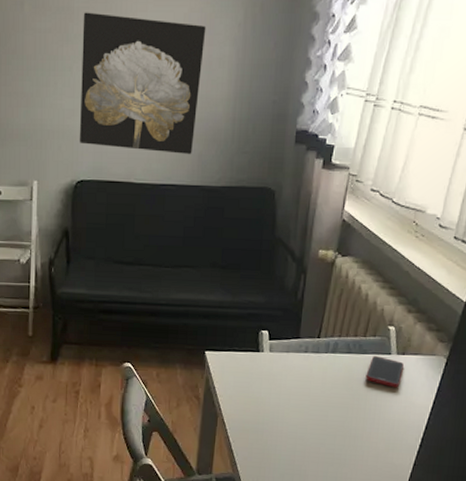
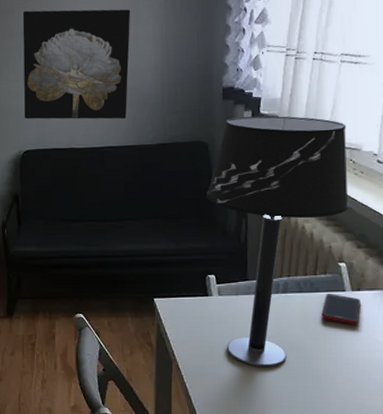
table lamp: none [268,165,415,425] -> present [207,115,349,367]

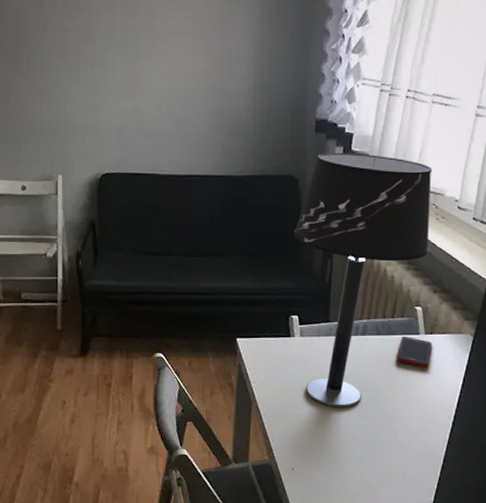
wall art: present [22,9,131,120] -> none [102,11,224,146]

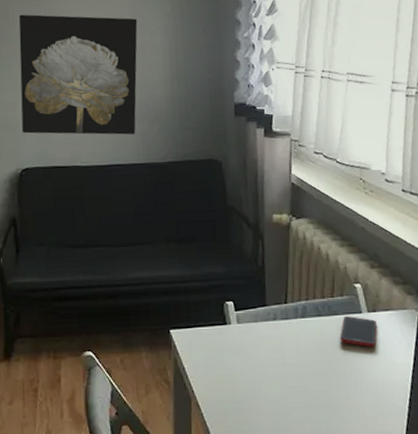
wall art: none [102,11,224,146] -> present [18,14,138,135]
table lamp: present [294,153,433,407] -> none [222,133,362,398]

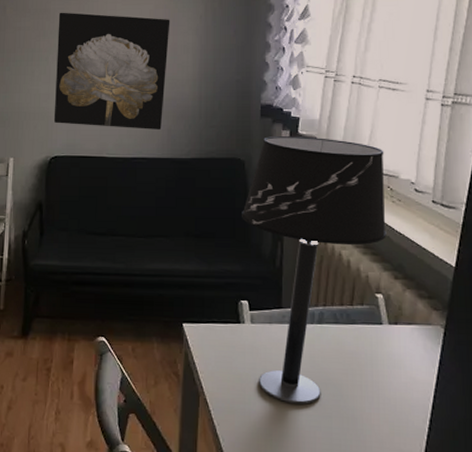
table lamp: none [222,133,362,398] -> present [242,136,387,404]
cell phone: present [340,316,377,348] -> none [357,326,398,362]

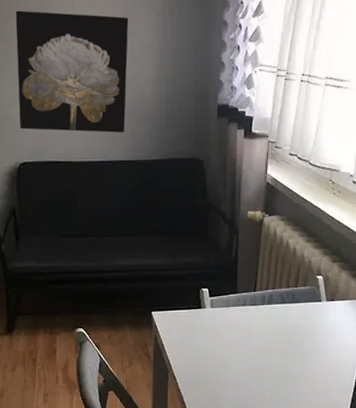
table lamp: present [242,136,387,404] -> none [201,135,328,372]

